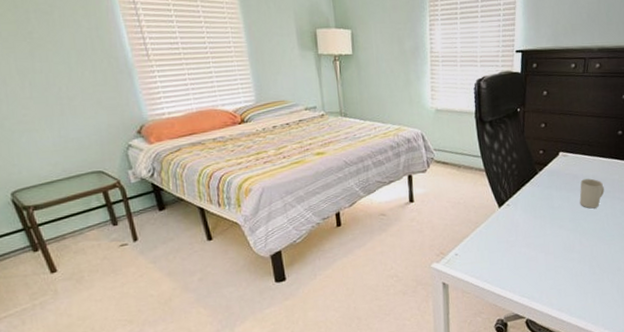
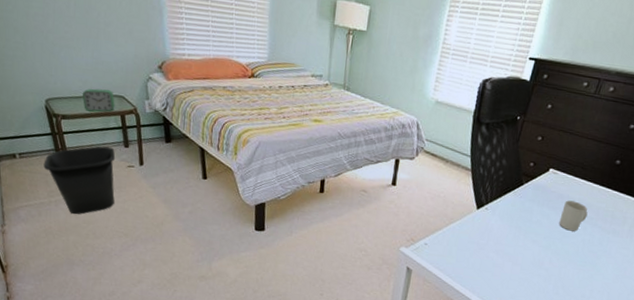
waste bin: none [19,229,111,313] -> present [43,146,116,214]
alarm clock: none [53,167,95,195] -> present [82,88,115,112]

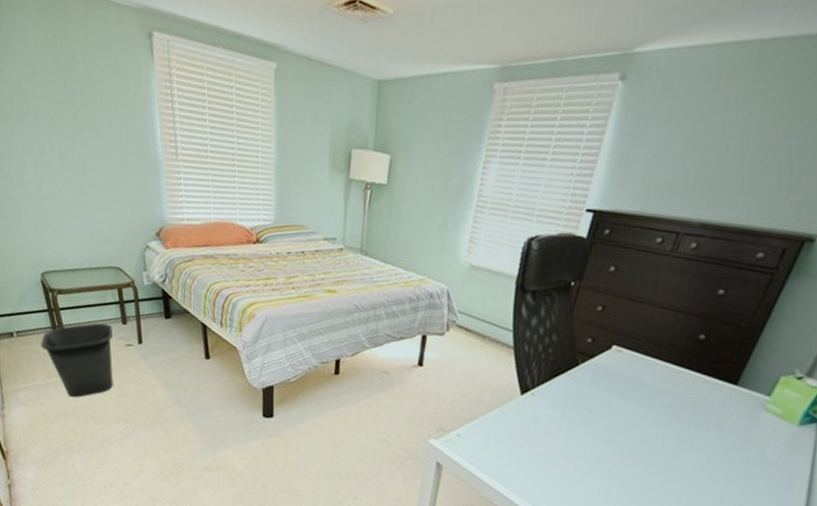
alarm clock: present [82,88,115,112] -> none [77,260,112,286]
mug: present [559,200,588,232] -> none [624,384,662,423]

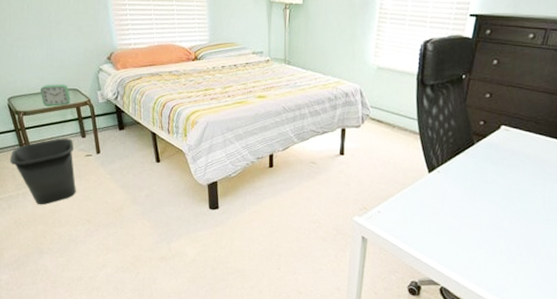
alarm clock: none [77,260,112,286] -> present [40,84,70,106]

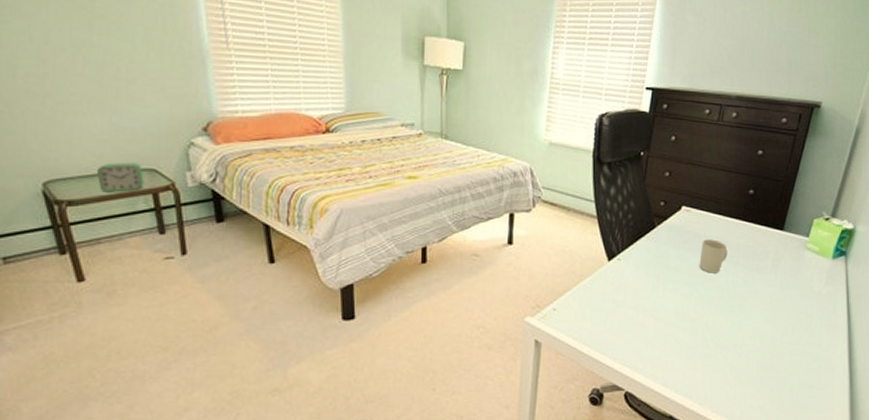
waste bin: present [10,138,76,204] -> none [40,236,147,330]
mug: none [516,157,546,189] -> present [699,239,728,273]

